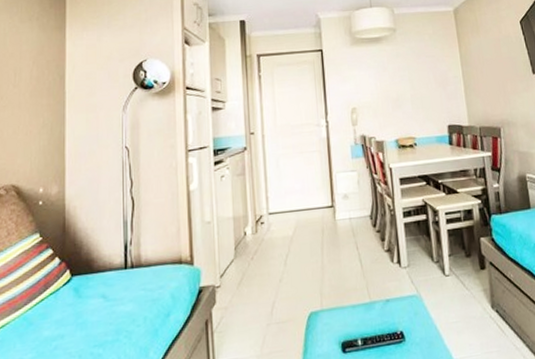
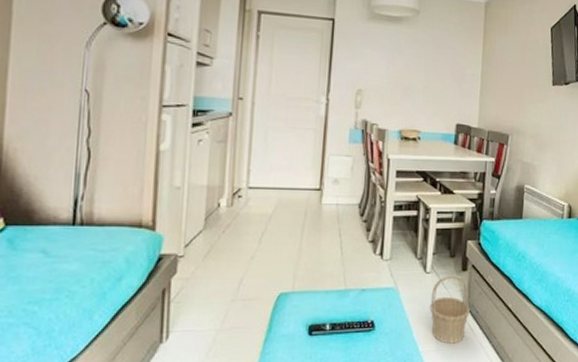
basket: none [454,274,498,349] -> present [430,275,471,344]

